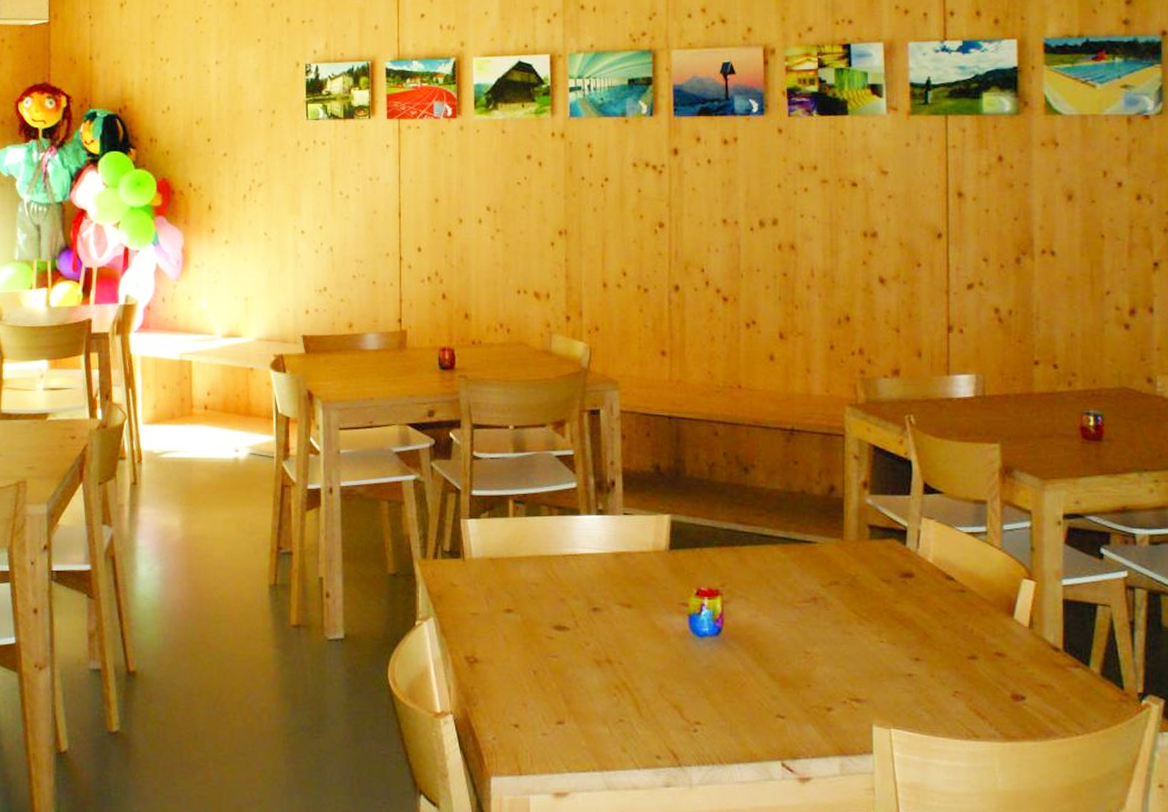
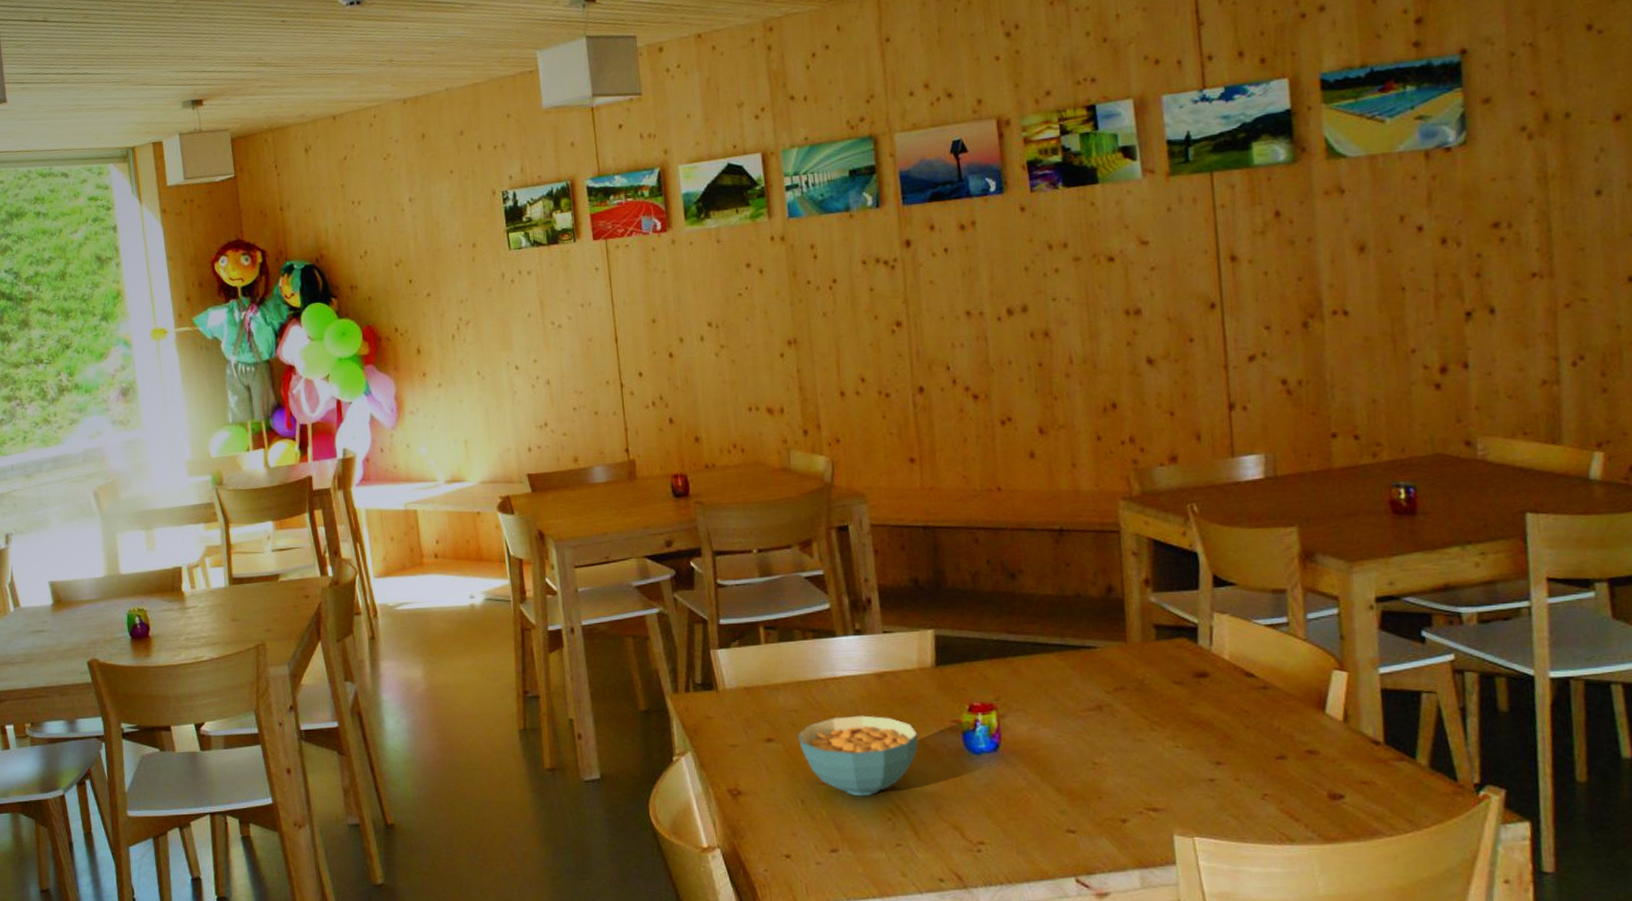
cereal bowl: none [536,592,648,671] -> present [798,715,919,797]

